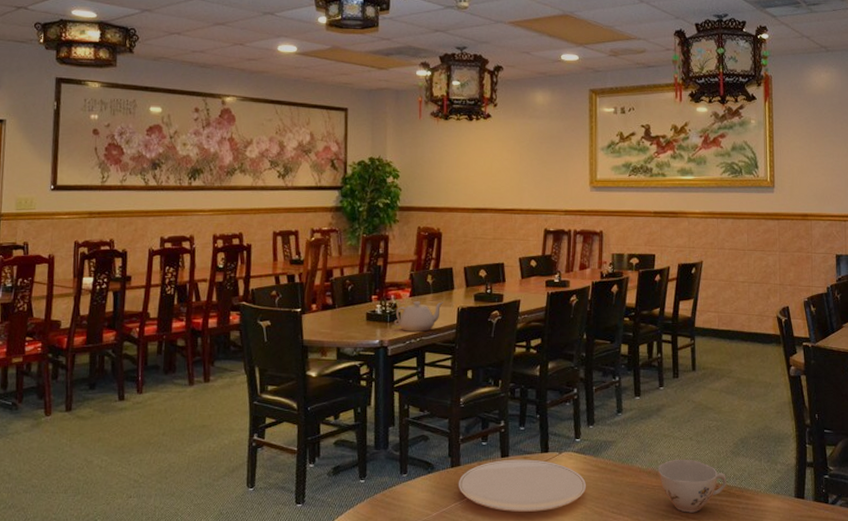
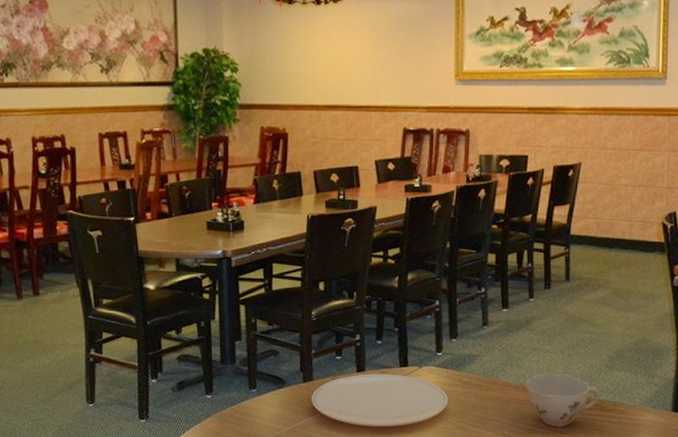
teapot: present [394,301,444,332] -> none [237,208,292,241]

